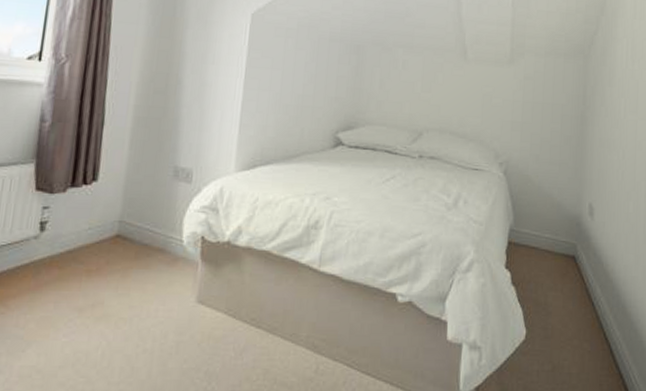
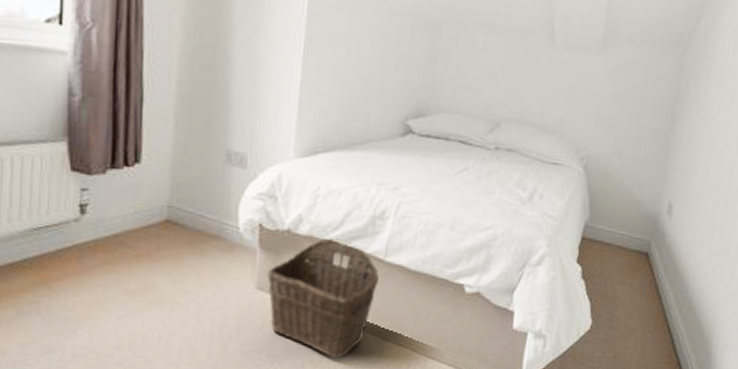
wicker basket: none [207,249,314,376] -> present [267,238,379,359]

